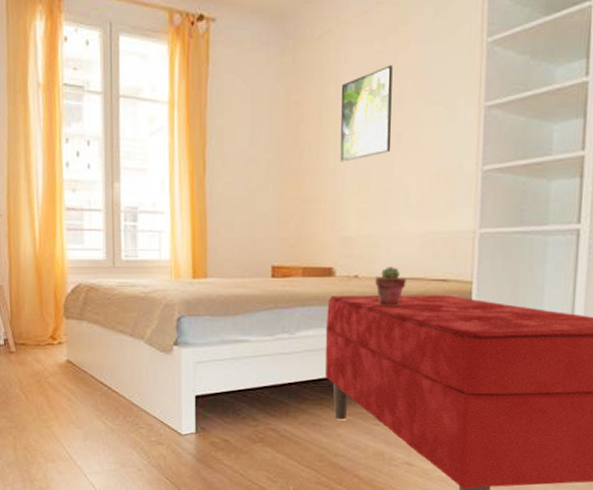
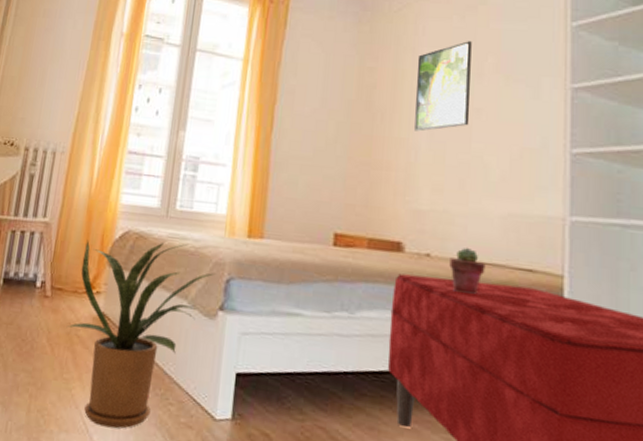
house plant: none [37,291,167,453] -> present [68,239,216,429]

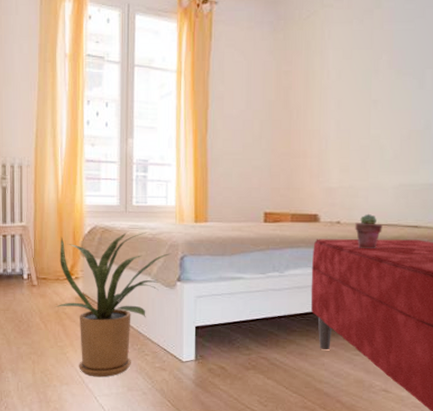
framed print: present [414,41,472,132] -> none [324,42,369,123]

